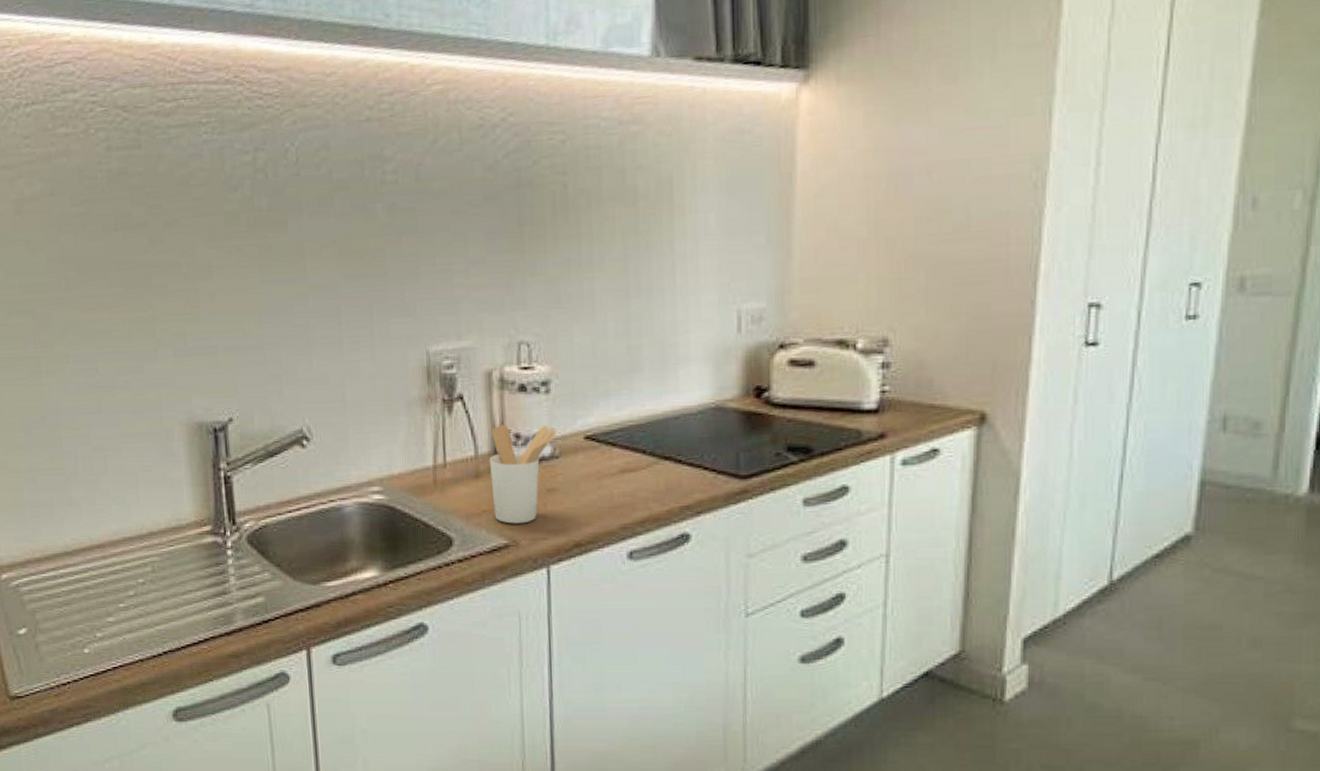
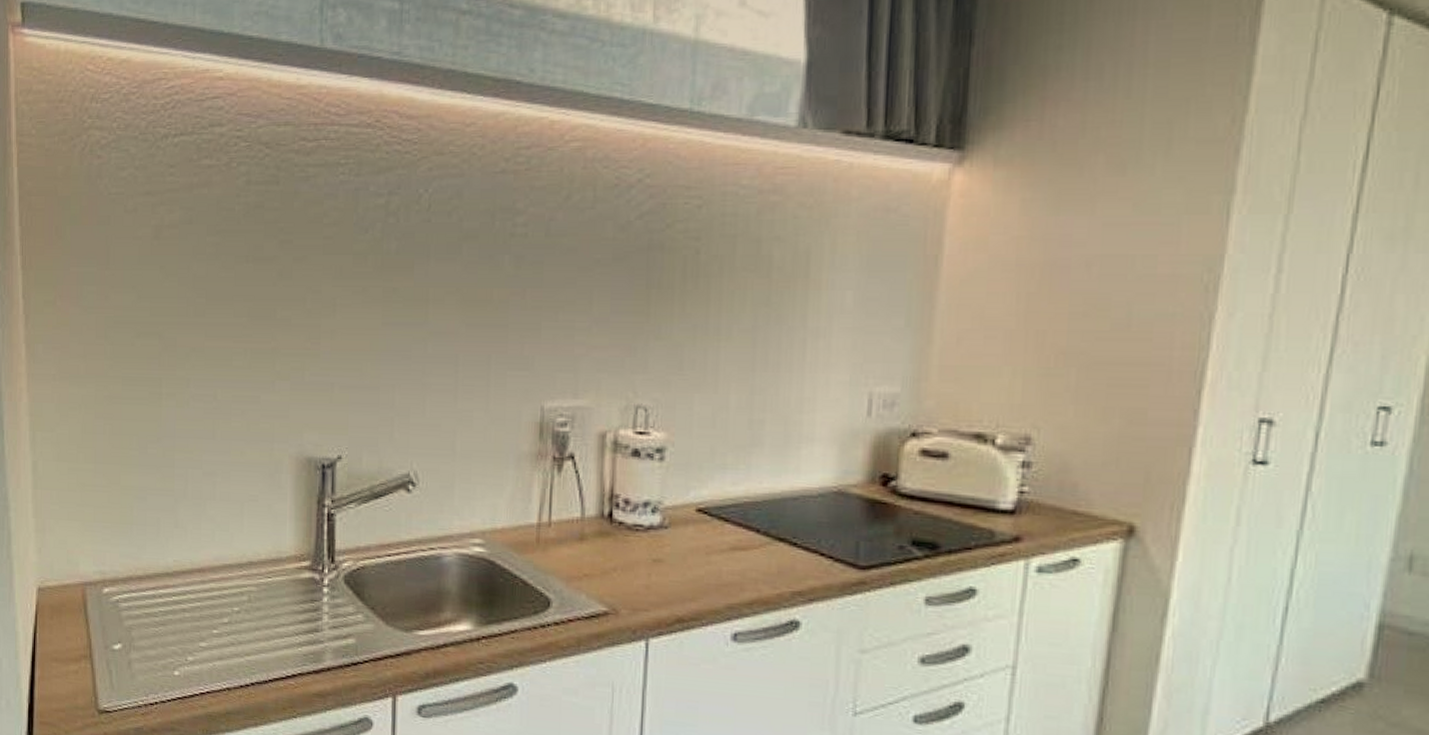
utensil holder: present [490,424,558,524] -> none [595,488,669,592]

